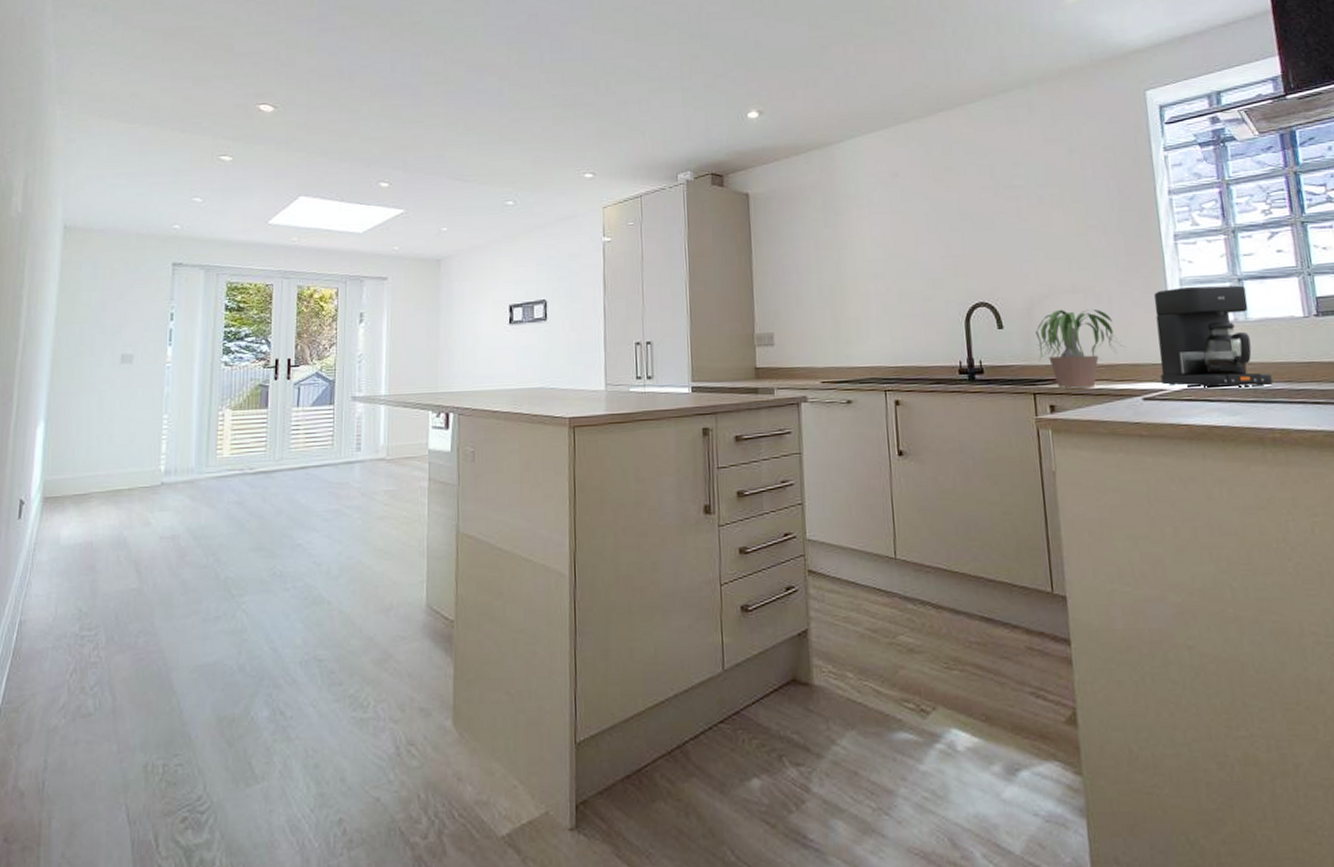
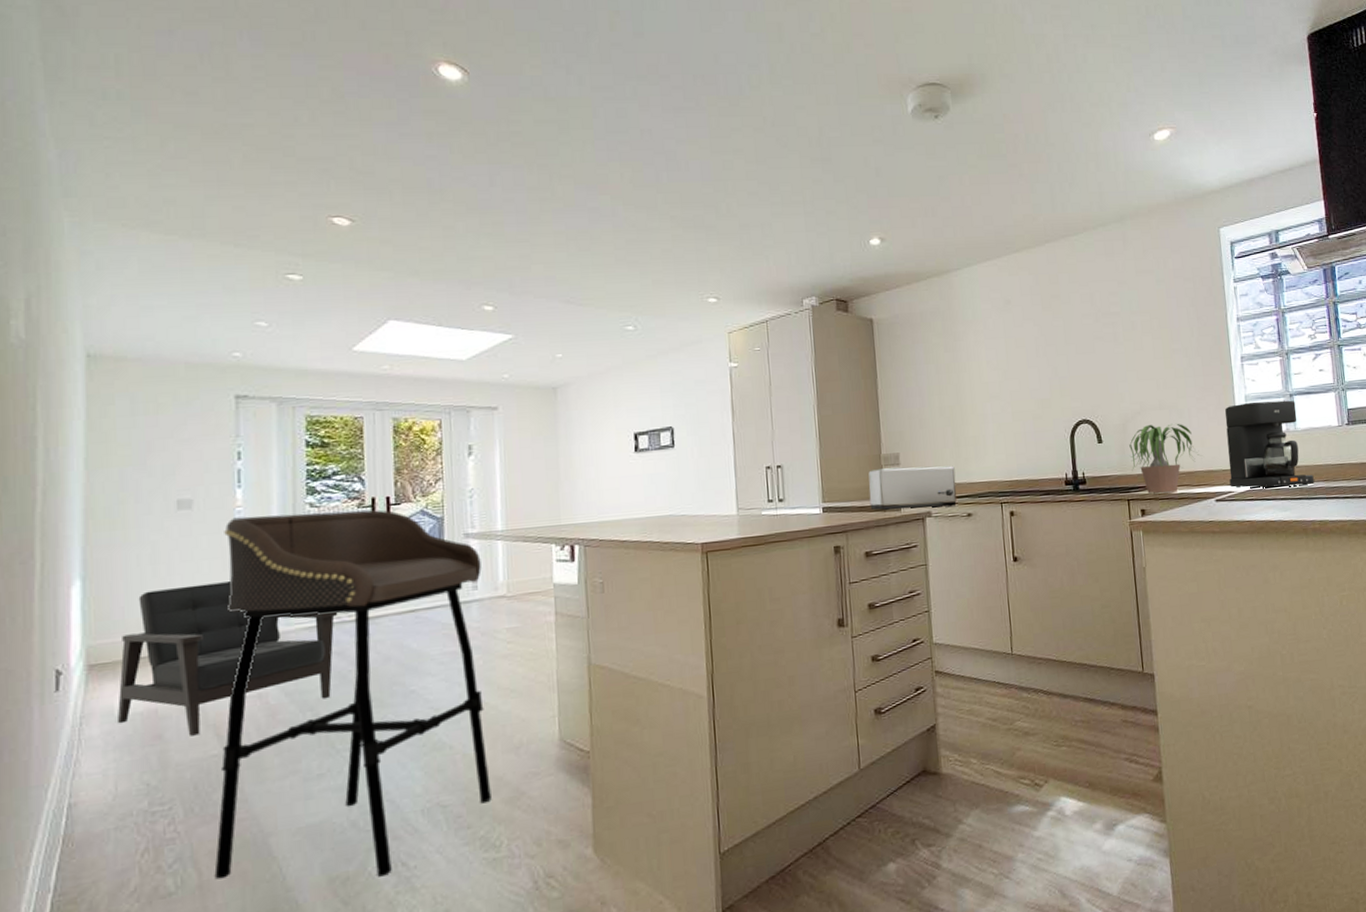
armchair: none [61,430,241,569] -> present [116,581,338,736]
bar stool: none [125,370,365,723] -> present [214,510,491,878]
toaster: none [740,347,836,393] -> present [868,465,957,511]

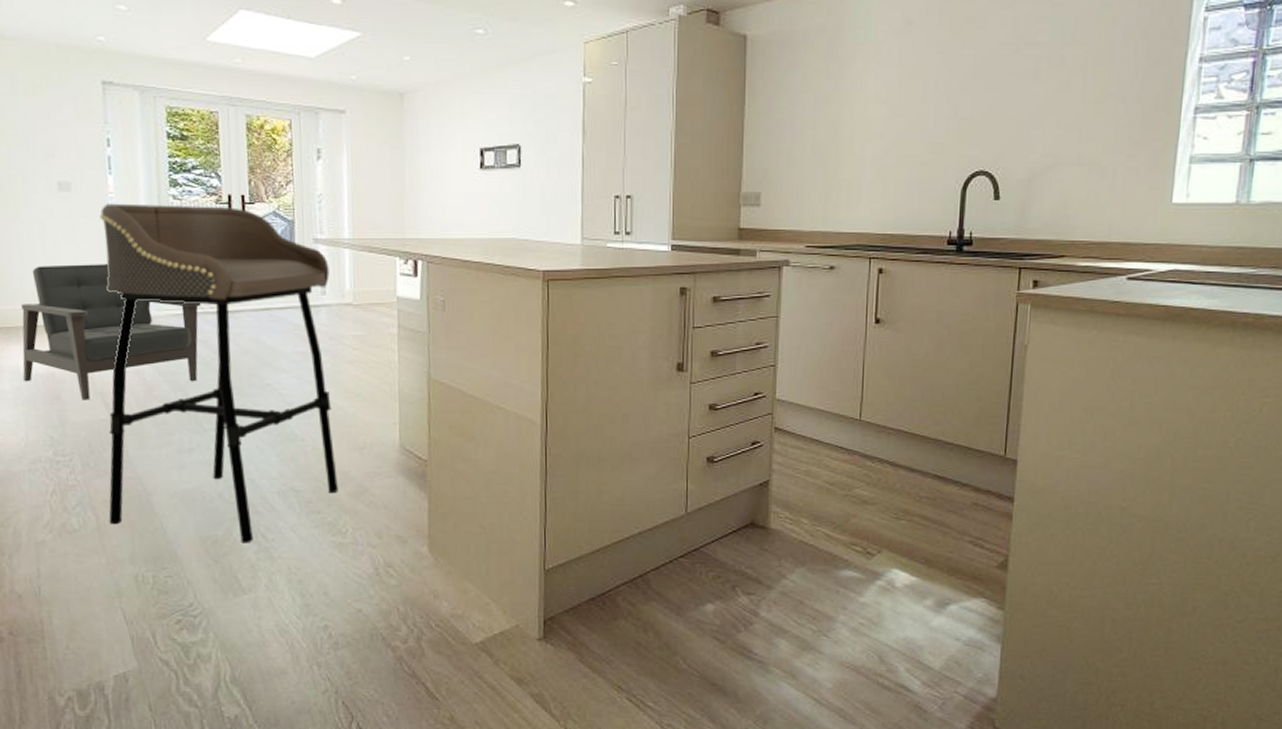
toaster: present [868,465,957,511] -> none [723,207,822,258]
potted plant: present [1129,423,1202,493] -> none [1030,183,1121,264]
coffee maker: present [1224,400,1315,489] -> none [1149,164,1260,271]

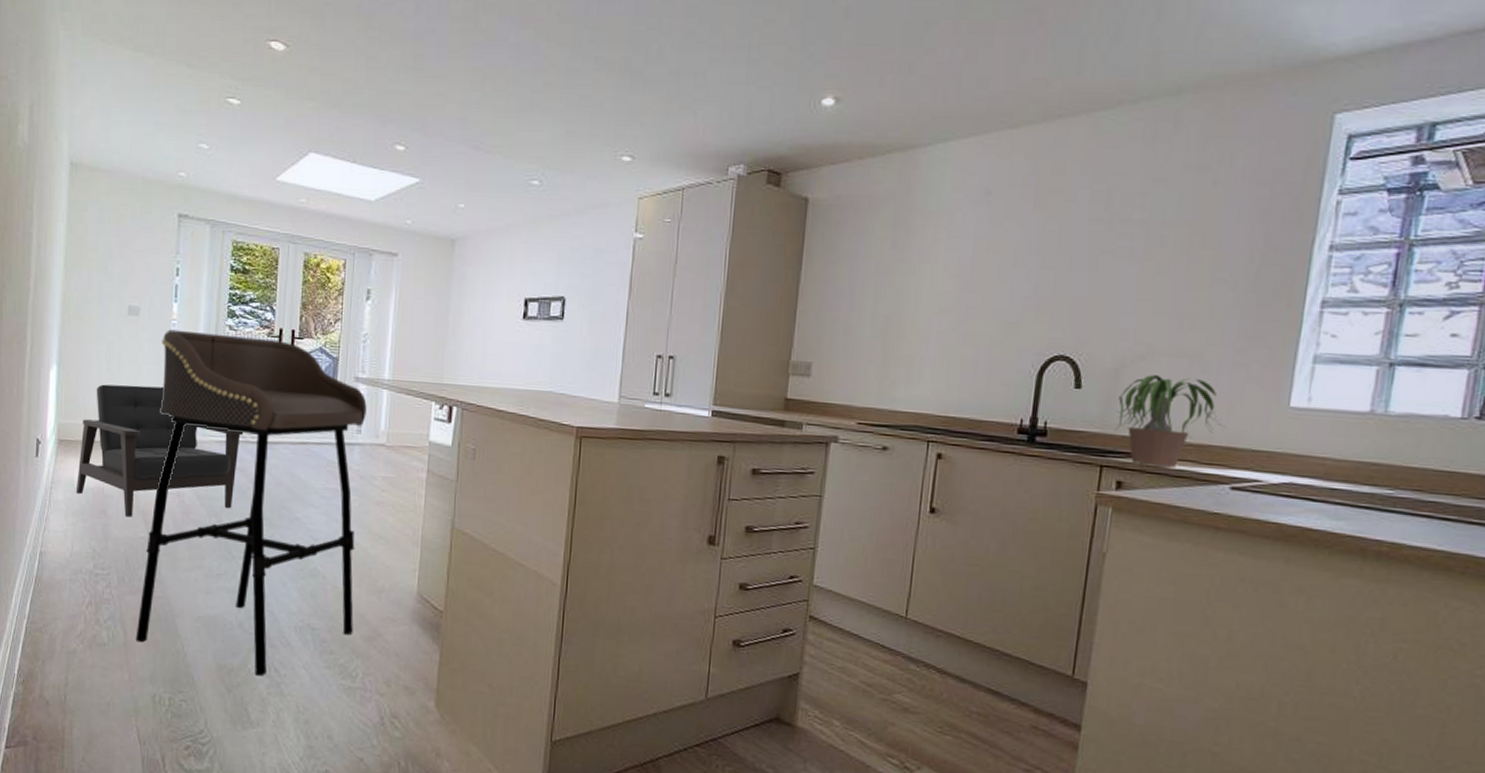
potted plant: none [1030,183,1121,264] -> present [1115,375,1225,467]

